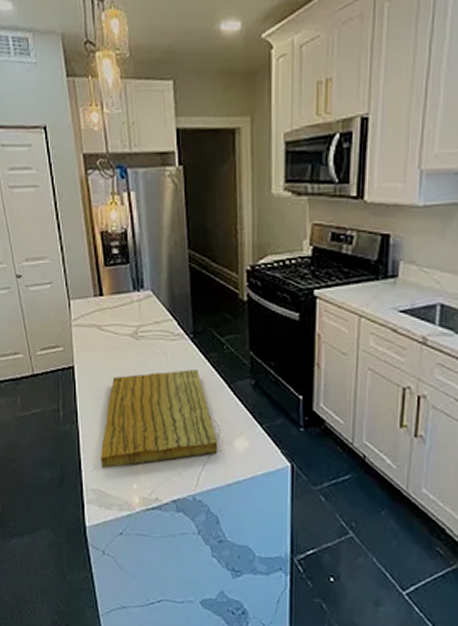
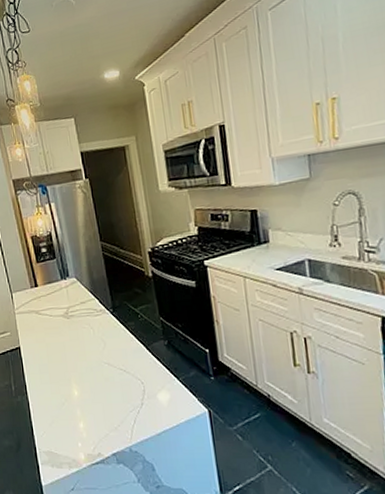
cutting board: present [101,368,218,469] -> none [48,337,146,432]

